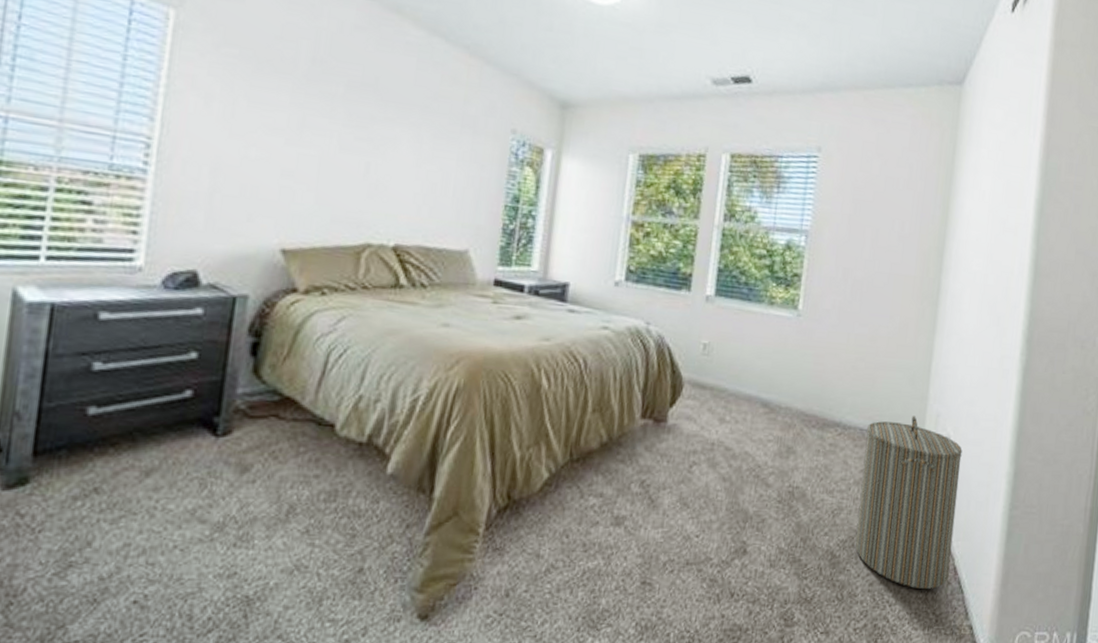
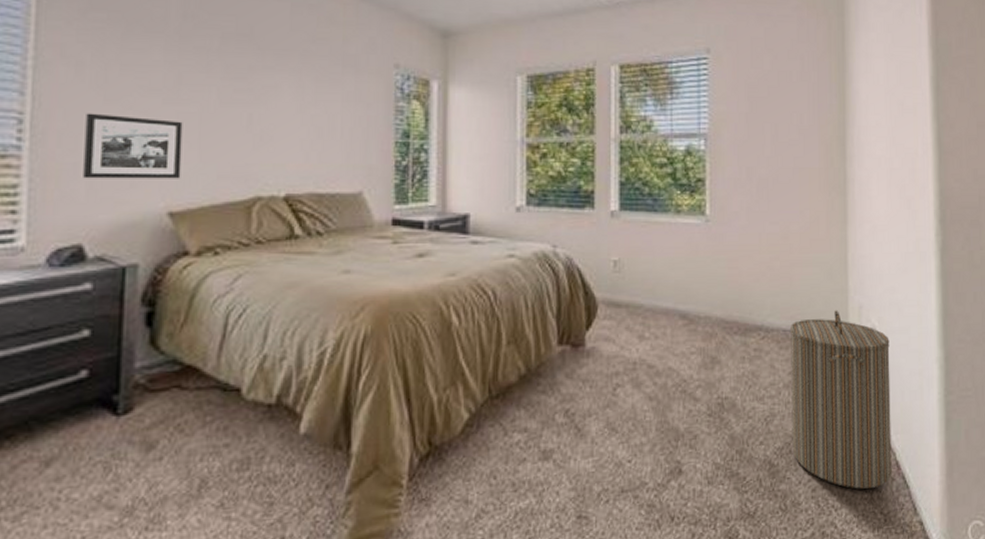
picture frame: none [203,144,303,218] -> present [83,113,183,179]

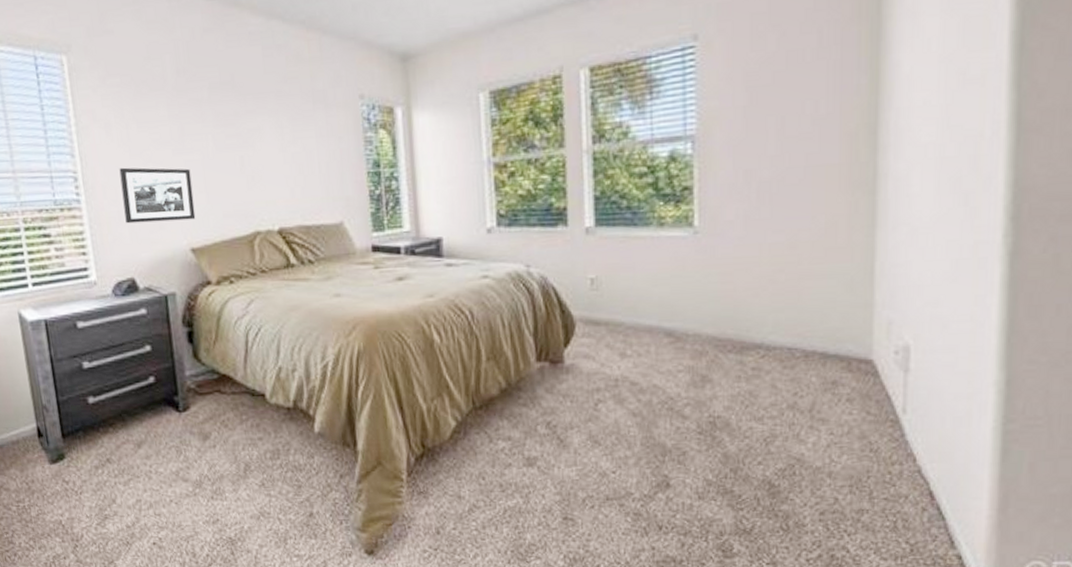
laundry hamper: present [789,310,892,489] -> none [796,327,928,516]

